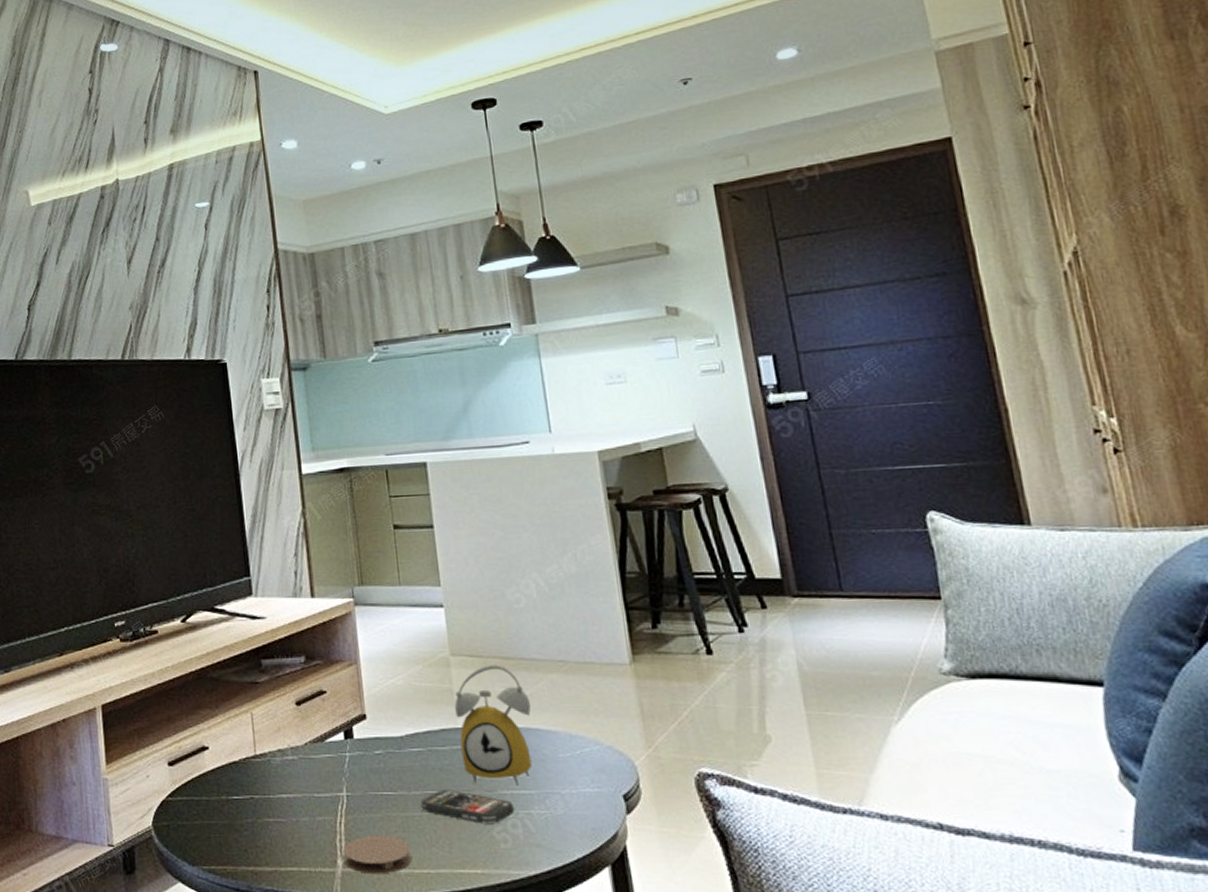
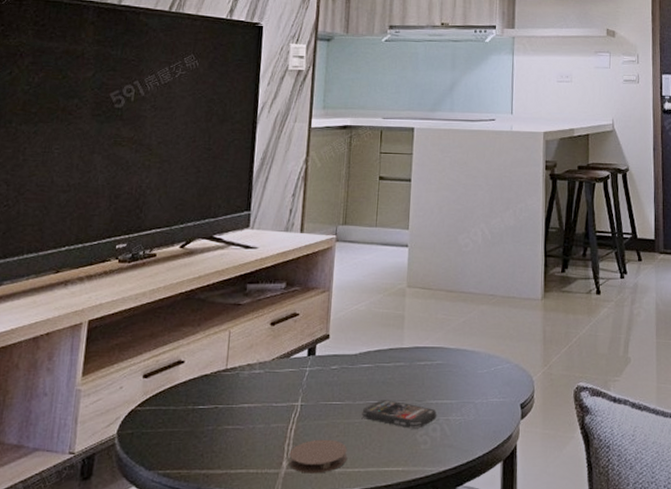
alarm clock: present [454,664,532,786] -> none [402,296,463,396]

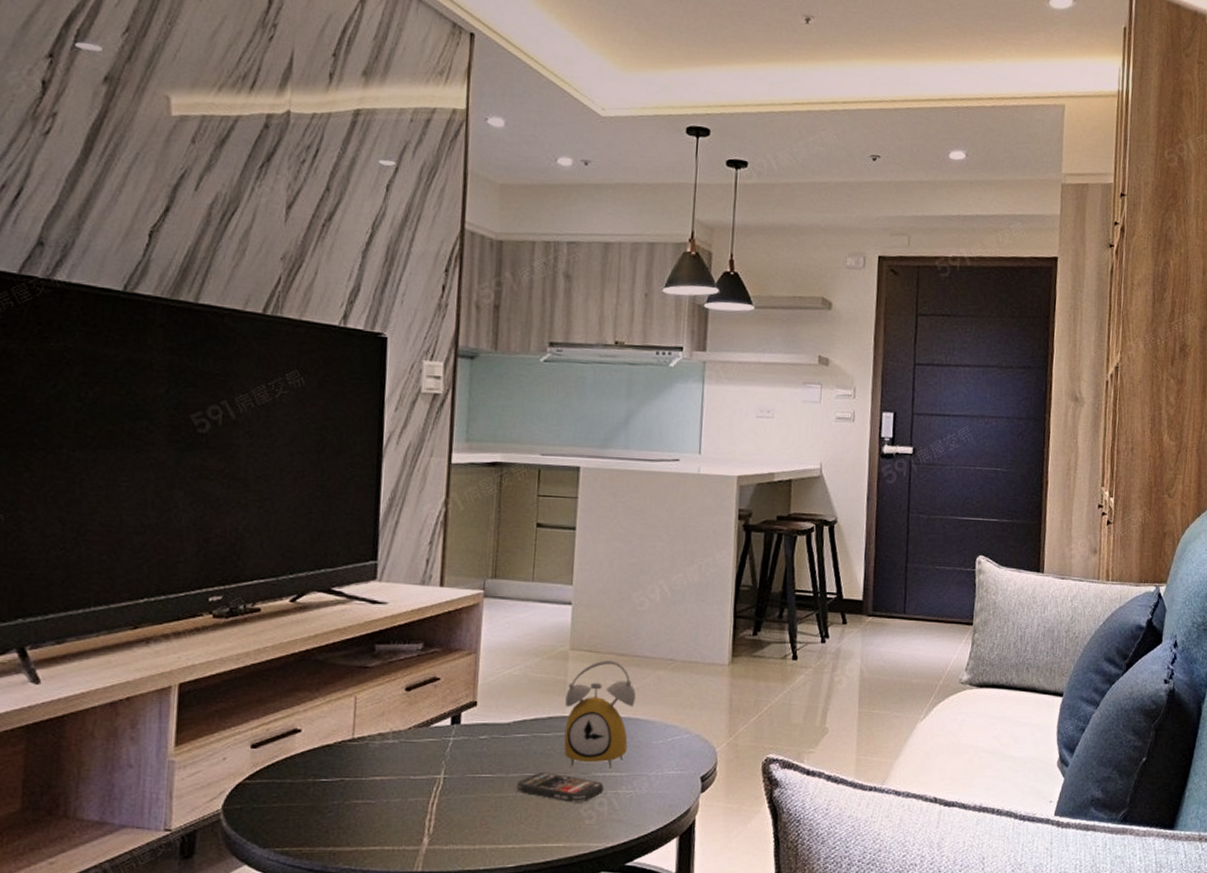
coaster: present [288,439,348,474] -> none [430,814,500,850]
alarm clock: none [402,296,463,396] -> present [564,660,636,769]

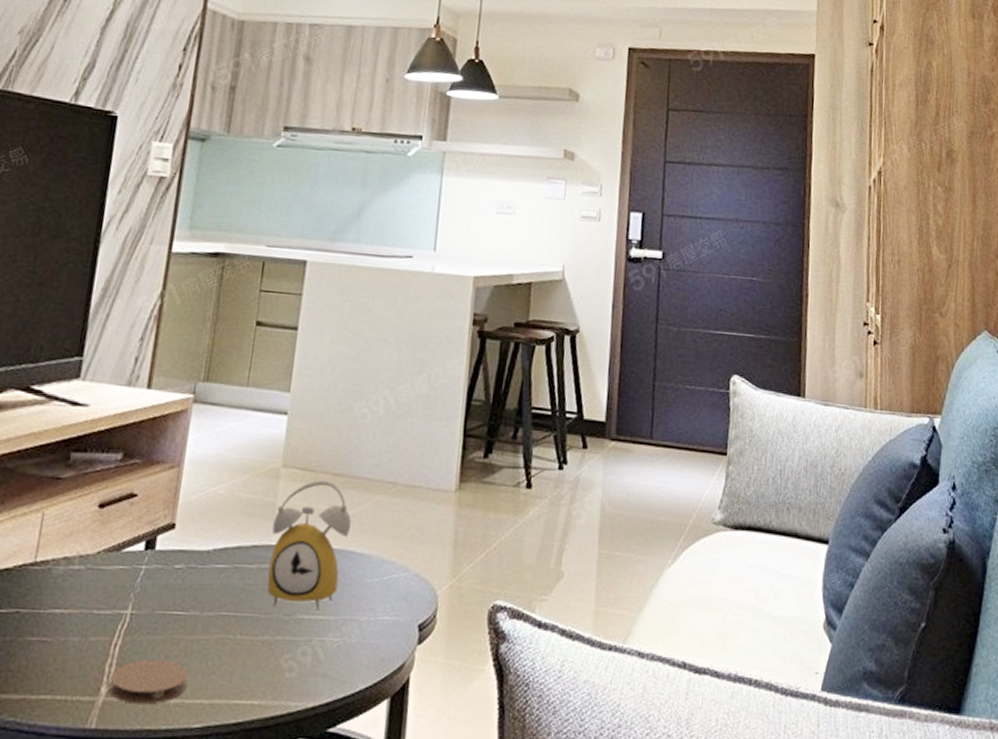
coaster: none [430,814,500,850] -> present [108,659,188,704]
smartphone: present [516,772,605,803] -> none [210,612,310,651]

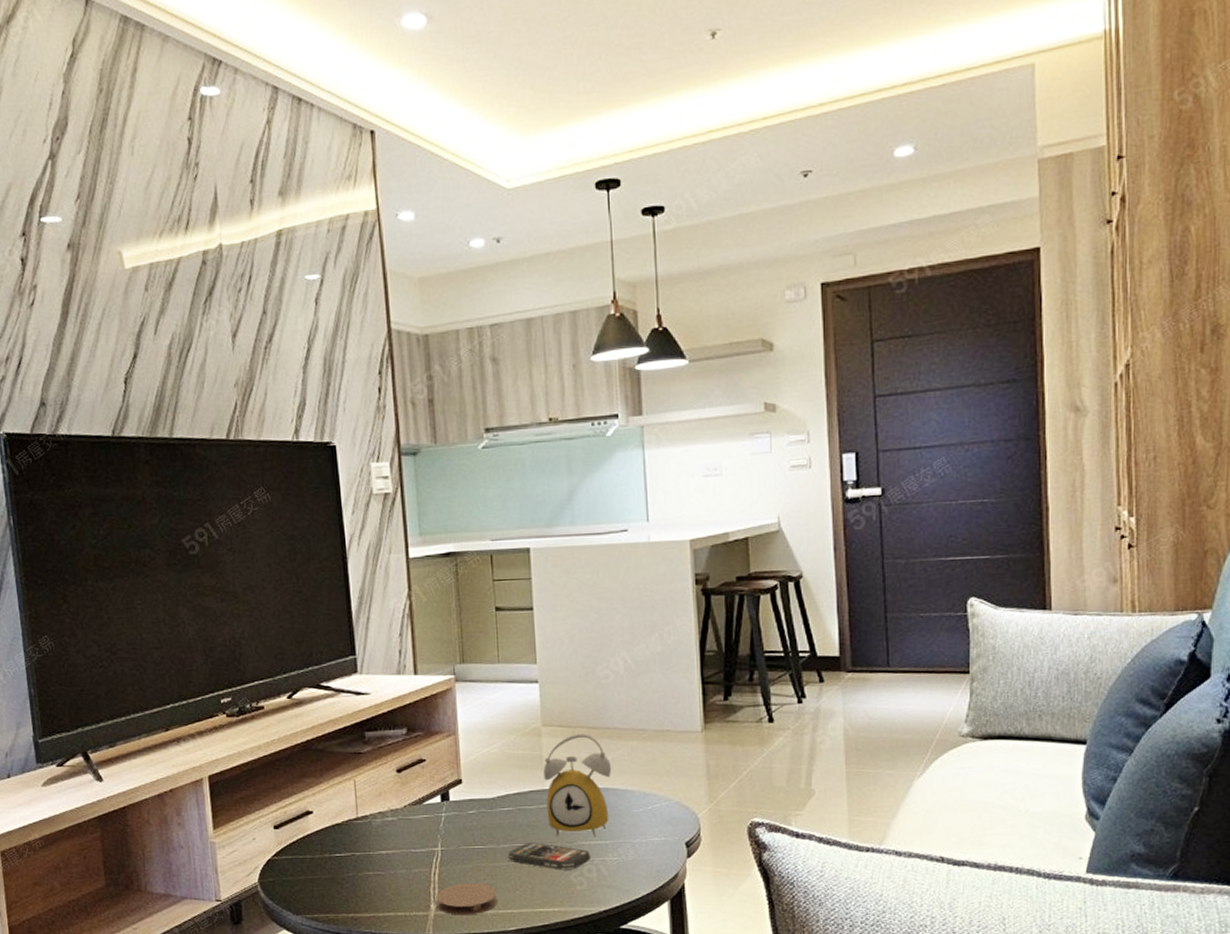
smartphone: none [210,612,310,651] -> present [508,842,592,870]

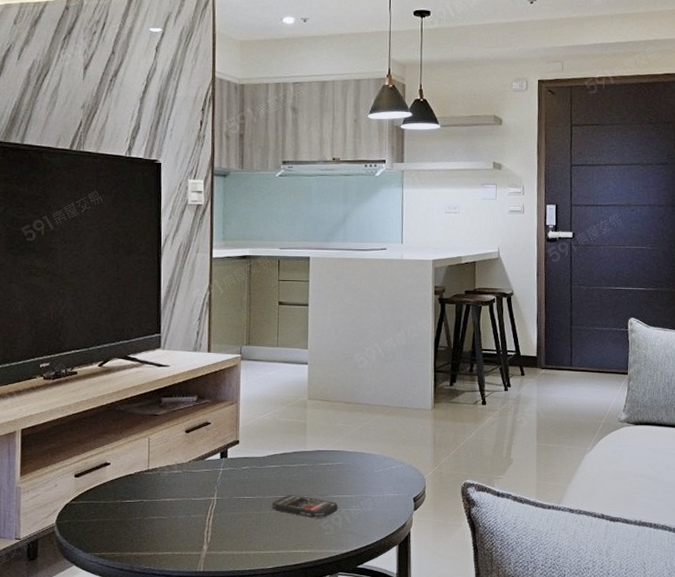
coaster: present [436,882,498,915] -> none [208,527,260,555]
alarm clock: present [543,733,611,837] -> none [306,407,360,492]

